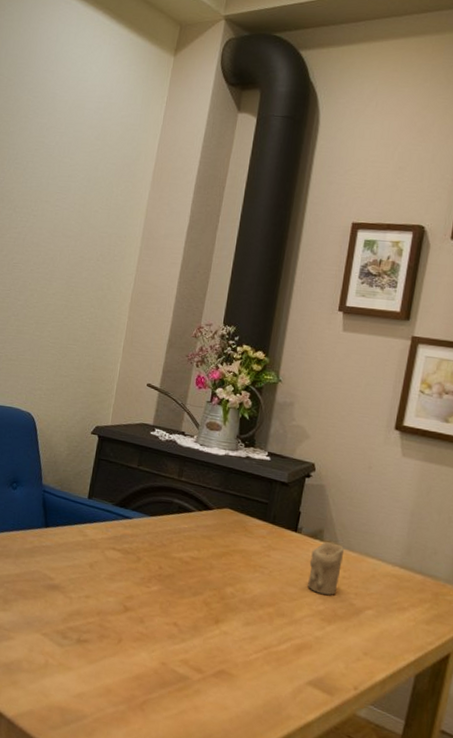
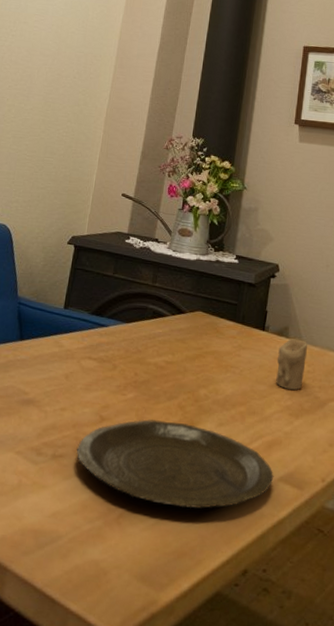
plate: none [100,613,303,705] -> present [76,419,274,509]

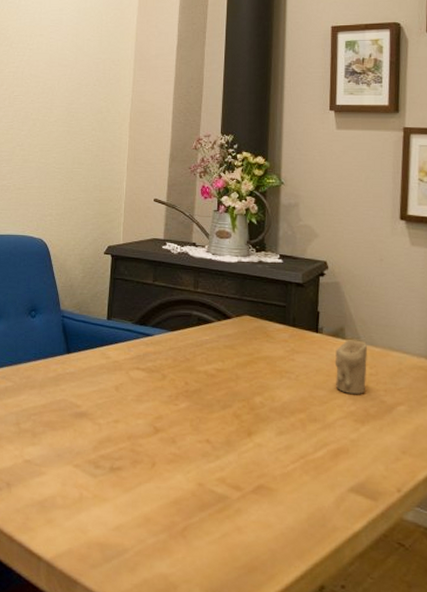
plate: present [76,419,274,509] -> none [133,429,344,522]

